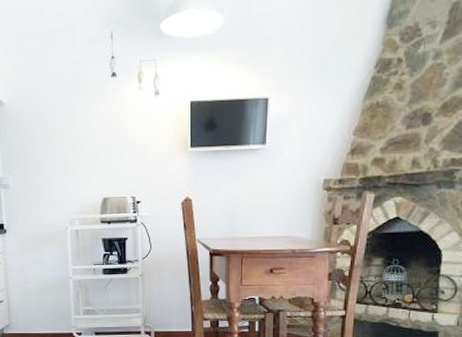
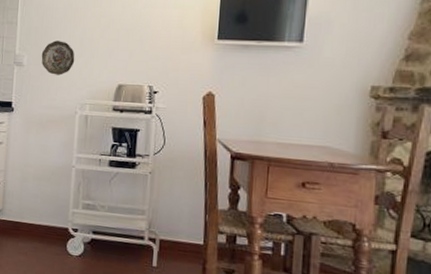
decorative plate: none [25,160,59,194] -> present [41,40,75,75]

